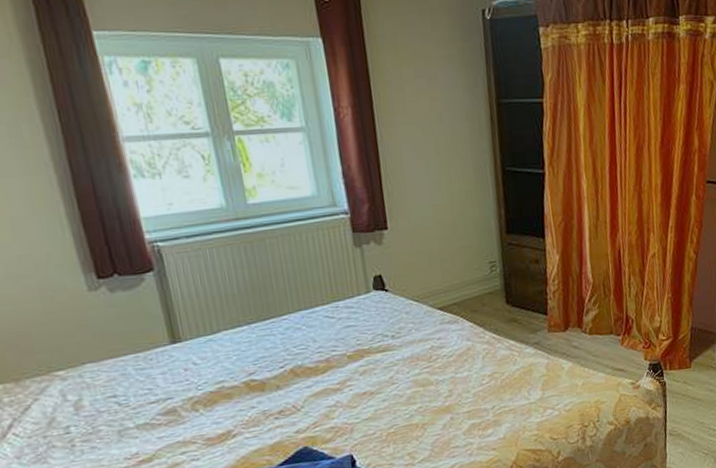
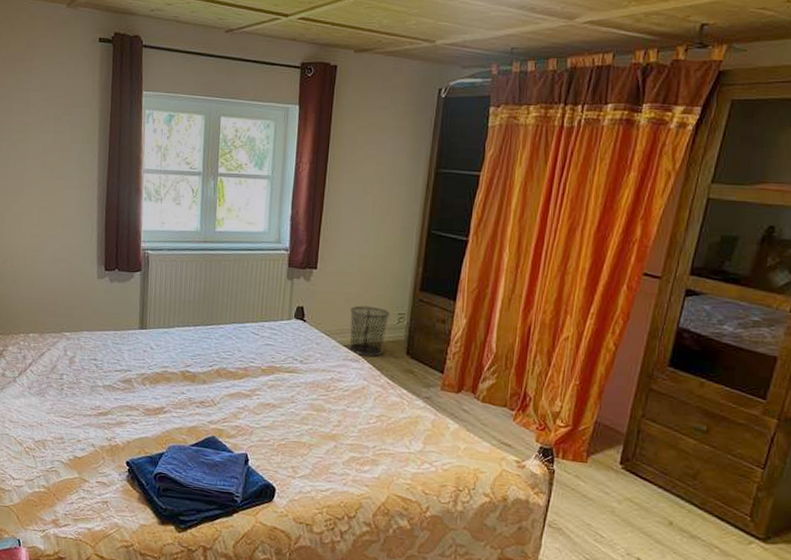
waste bin: none [436,259,481,316] -> present [349,305,391,357]

